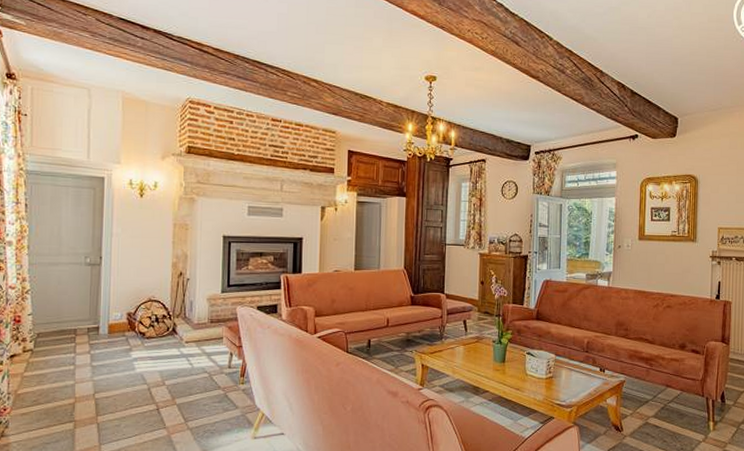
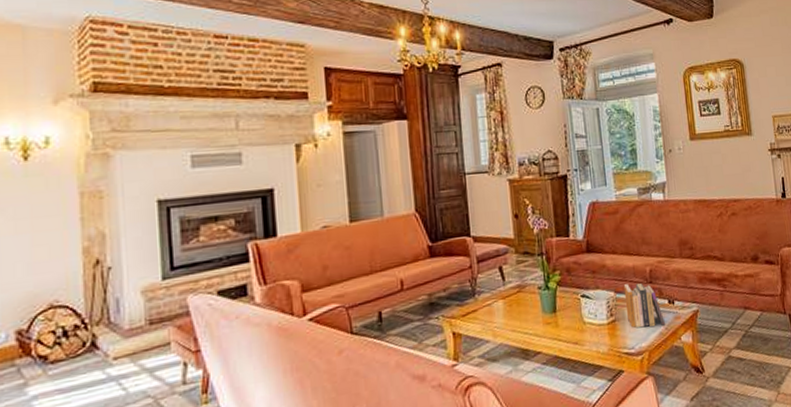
books: none [562,350,595,388] -> present [623,283,666,328]

